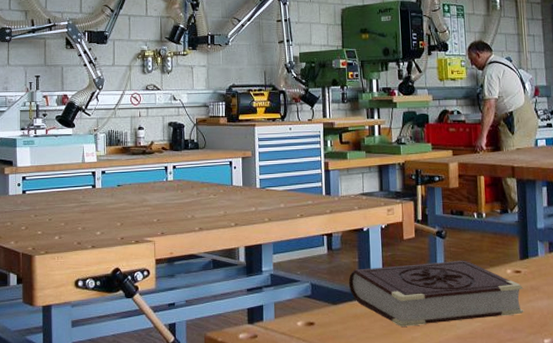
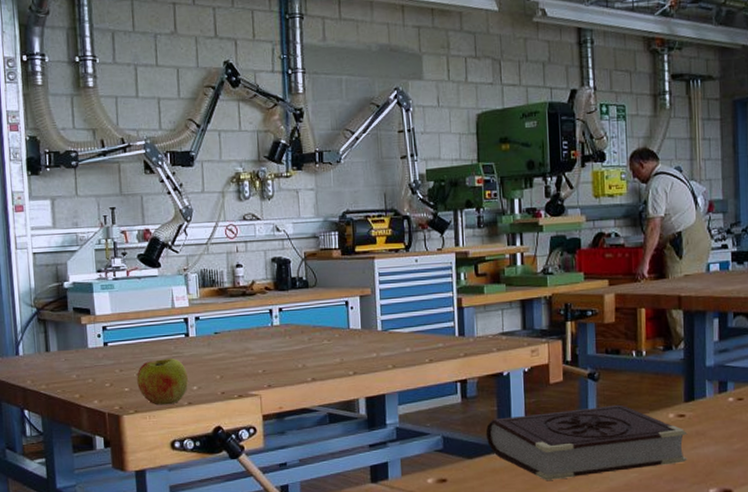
apple: none [49,206,94,248] -> present [137,357,189,405]

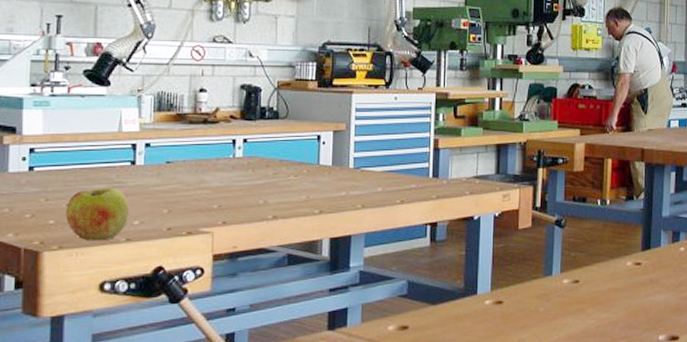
book: present [485,404,688,480] -> none [452,251,643,327]

